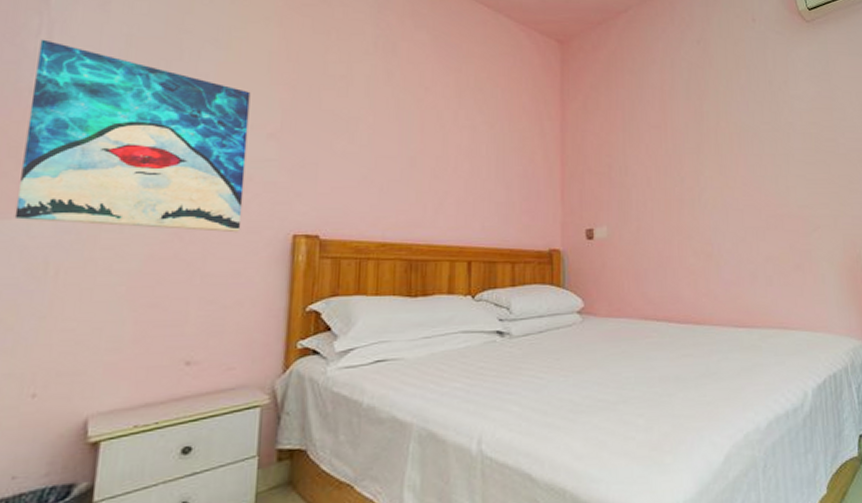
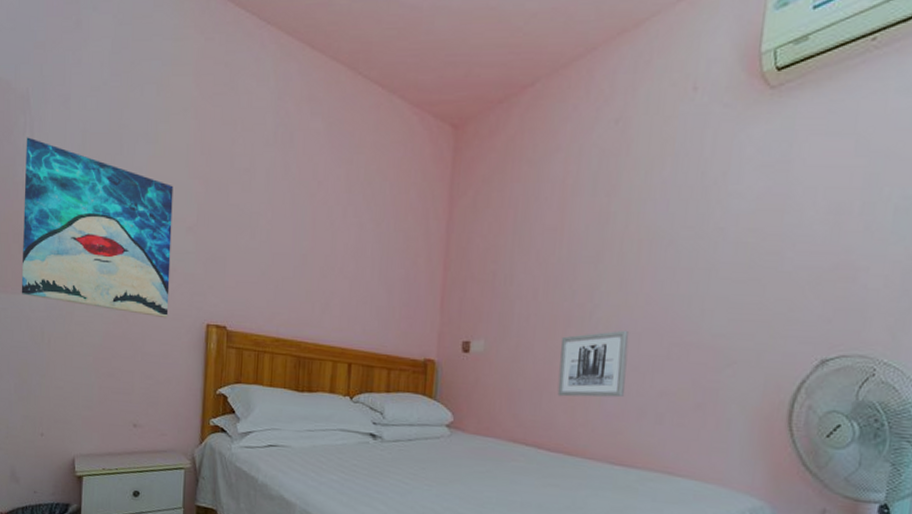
wall art: none [676,207,738,271] -> present [557,330,630,398]

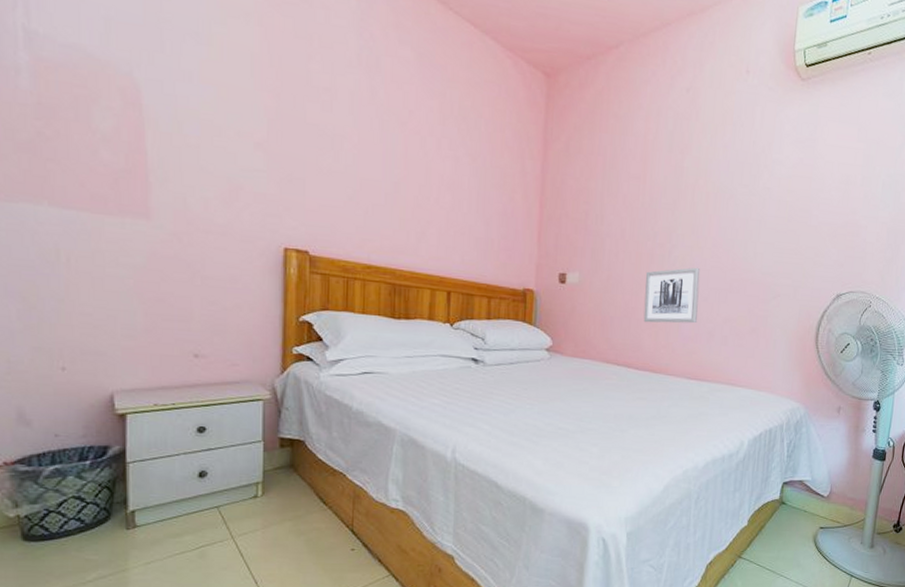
wall art: present [21,137,173,319] -> none [18,13,235,240]

